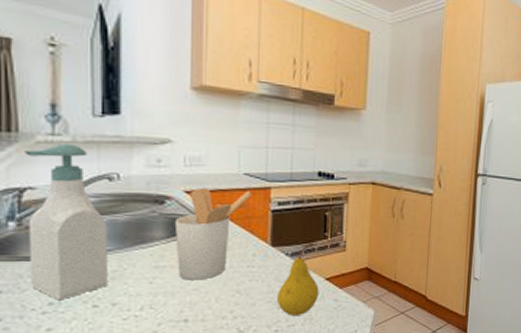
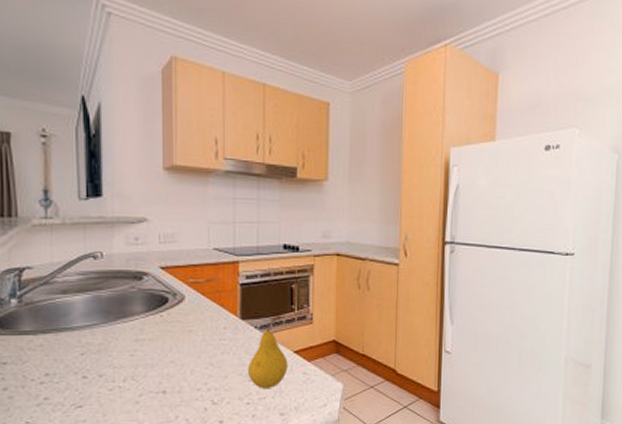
soap bottle: present [23,143,107,301] -> none [22,225,95,372]
utensil holder: present [174,187,252,280] -> none [151,263,222,353]

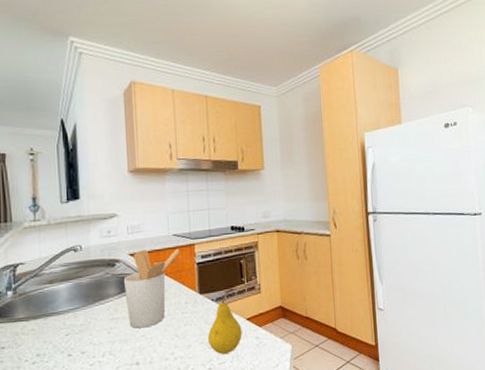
utensil holder: none [151,263,222,353] -> present [123,248,181,329]

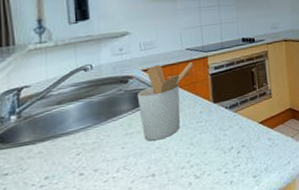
fruit: present [207,288,242,355] -> none [222,95,256,158]

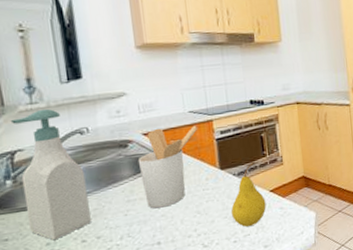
soap bottle: none [19,47,90,174] -> present [10,108,91,241]
fruit: none [222,95,256,158] -> present [231,161,266,227]

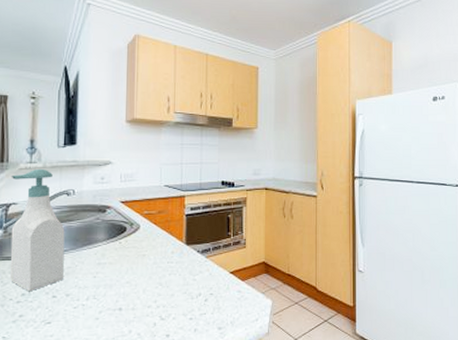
utensil holder: present [137,125,198,209] -> none [113,198,171,275]
fruit: present [231,161,266,227] -> none [190,241,225,306]

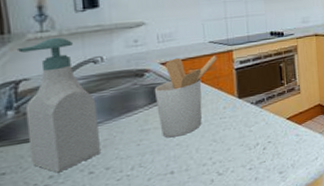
utensil holder: none [113,198,171,275] -> present [154,55,218,138]

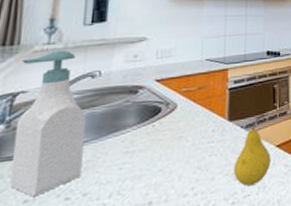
utensil holder: present [154,55,218,138] -> none [145,73,213,162]
fruit: none [247,90,283,154] -> present [233,113,271,187]

